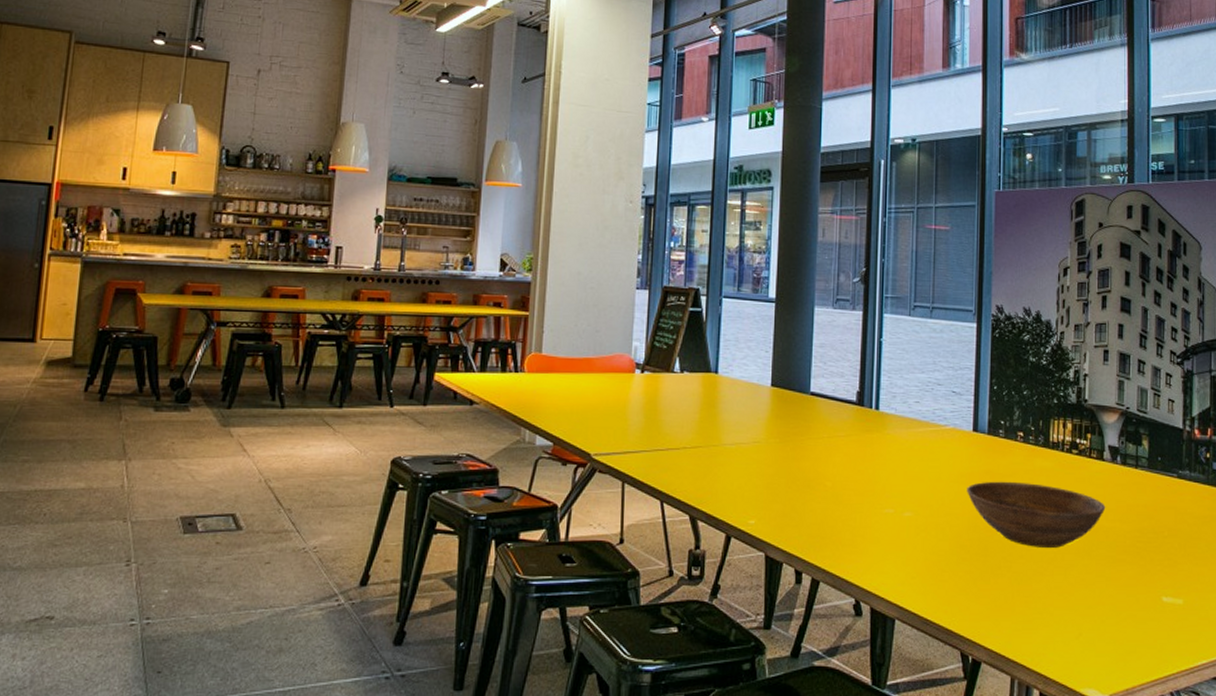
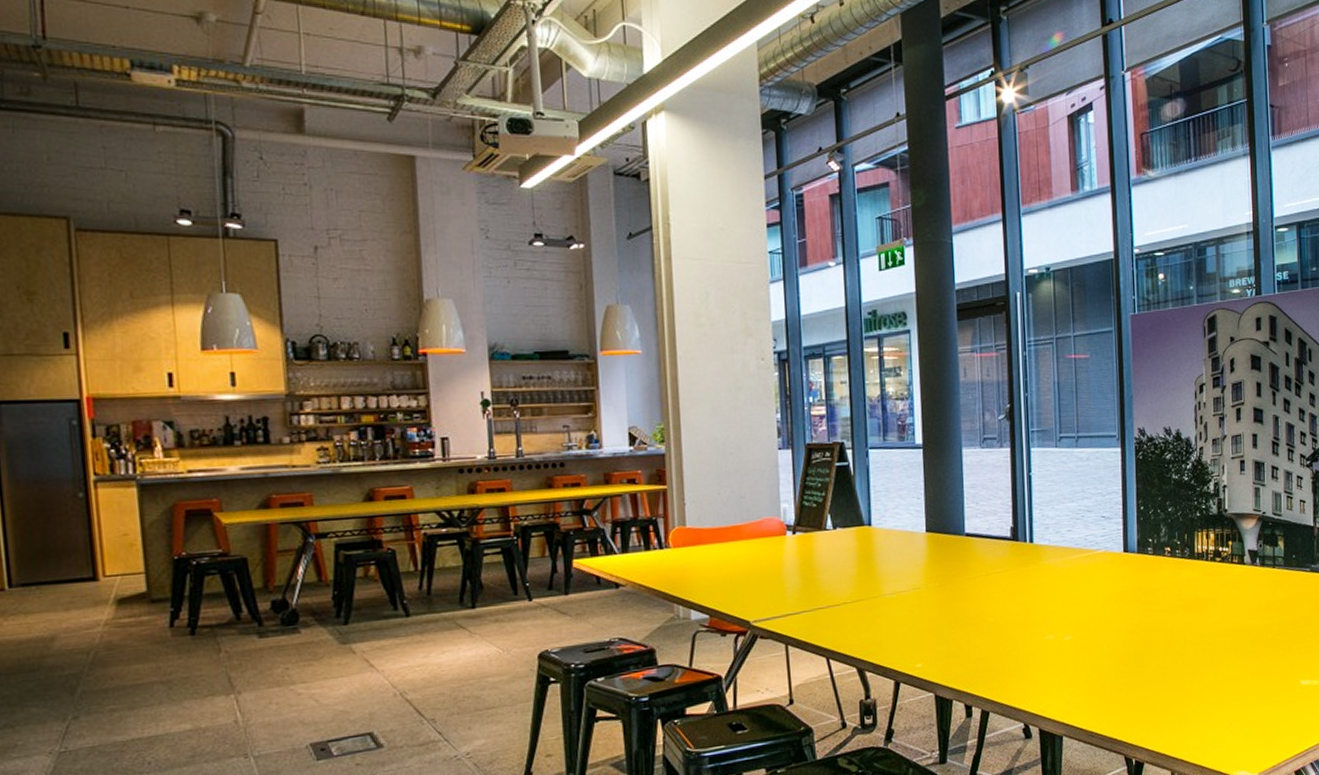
bowl: present [967,481,1106,548] -> none [1121,593,1248,653]

